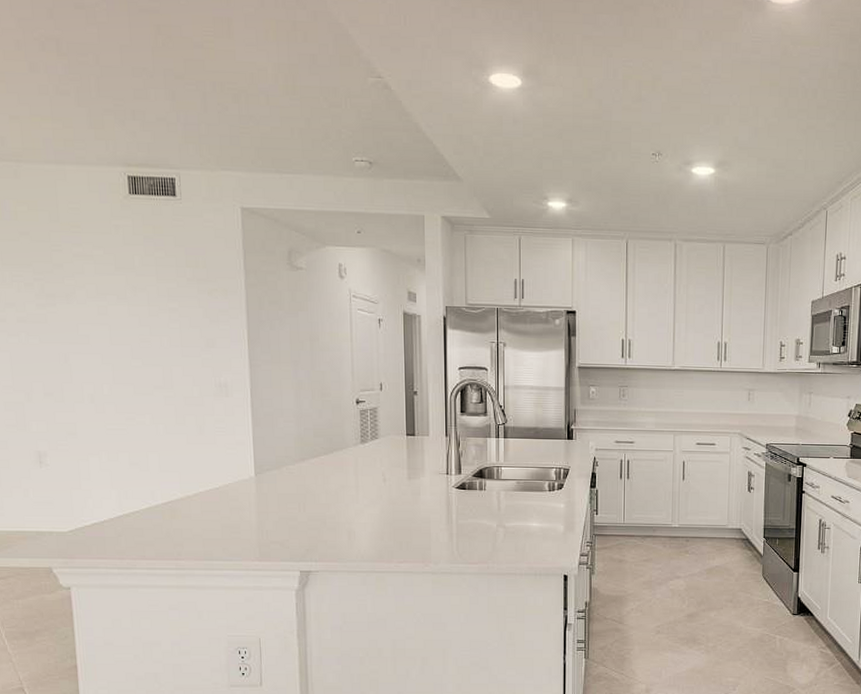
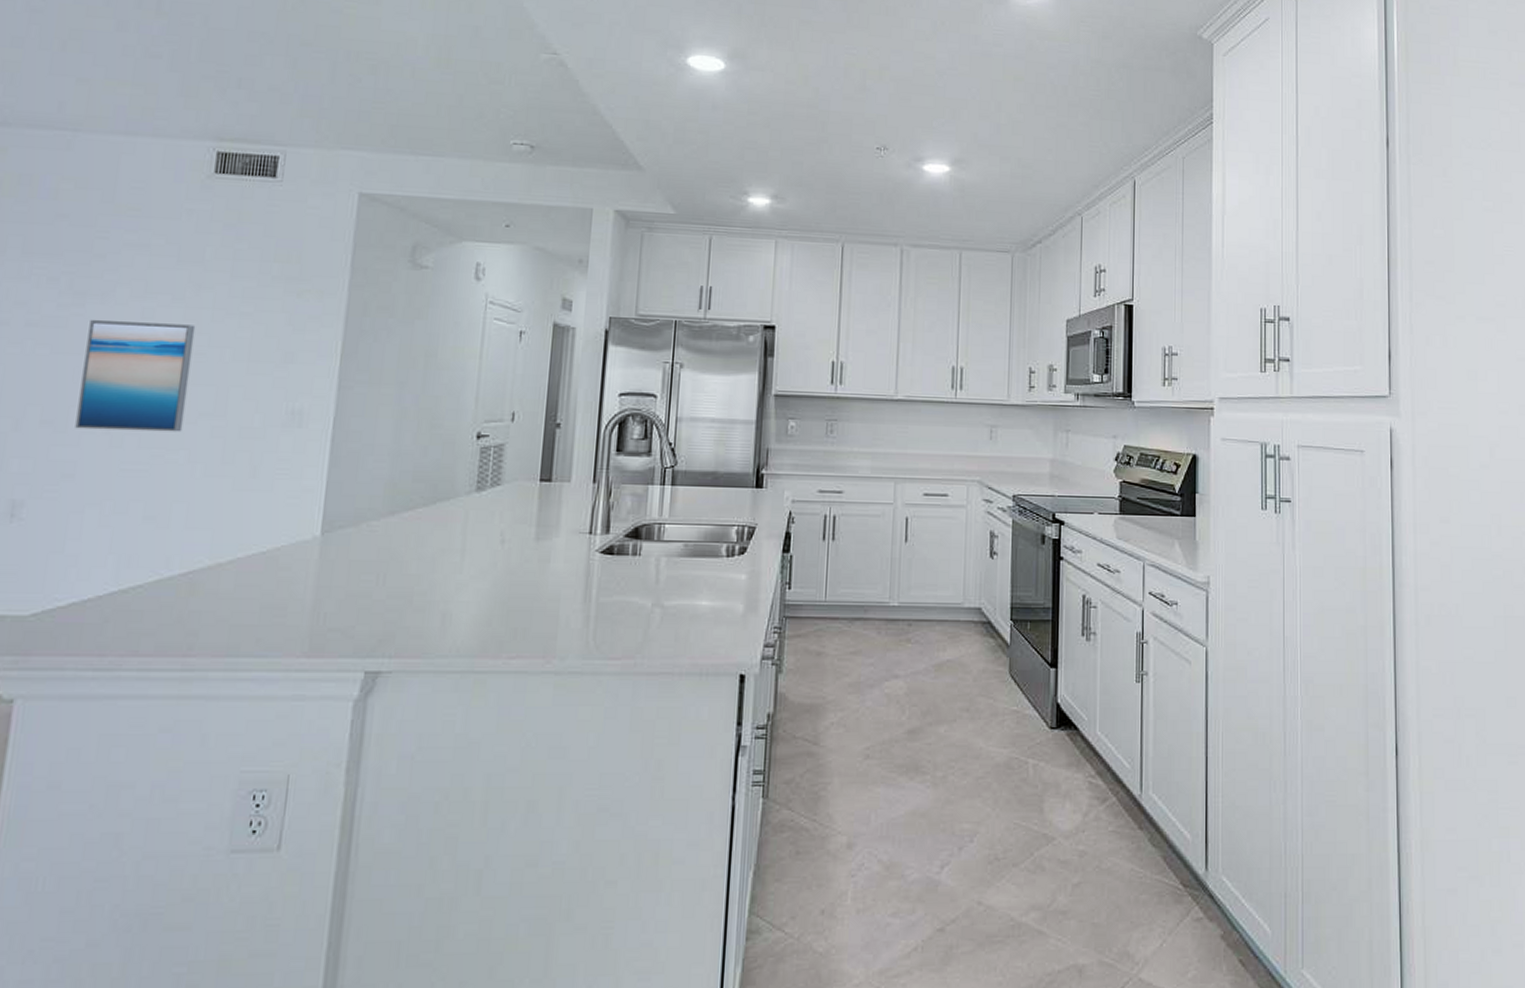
wall art: none [62,315,144,401] -> present [75,319,196,432]

